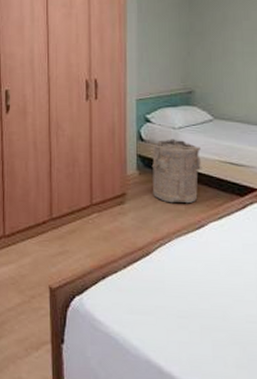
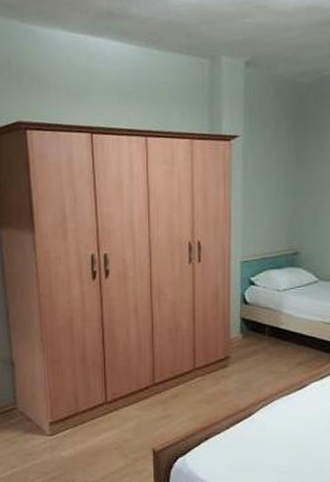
laundry hamper: present [151,139,202,204] -> none [255,301,306,365]

